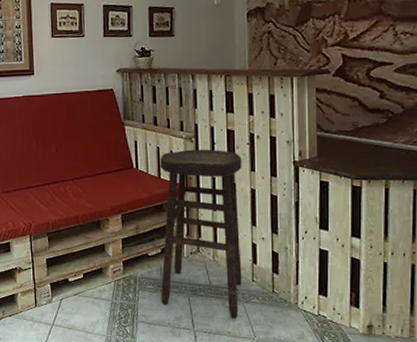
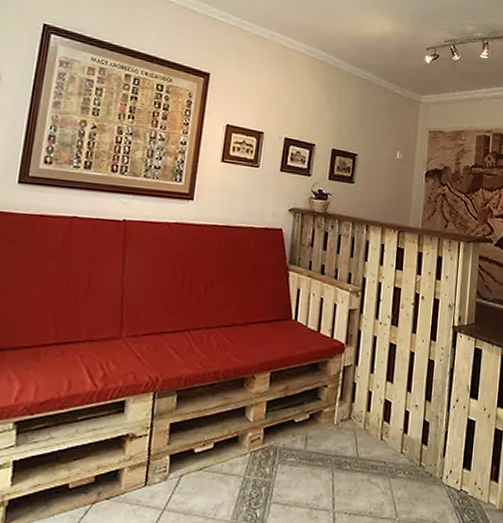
stool: present [160,149,242,319] -> none [301,304,405,496]

